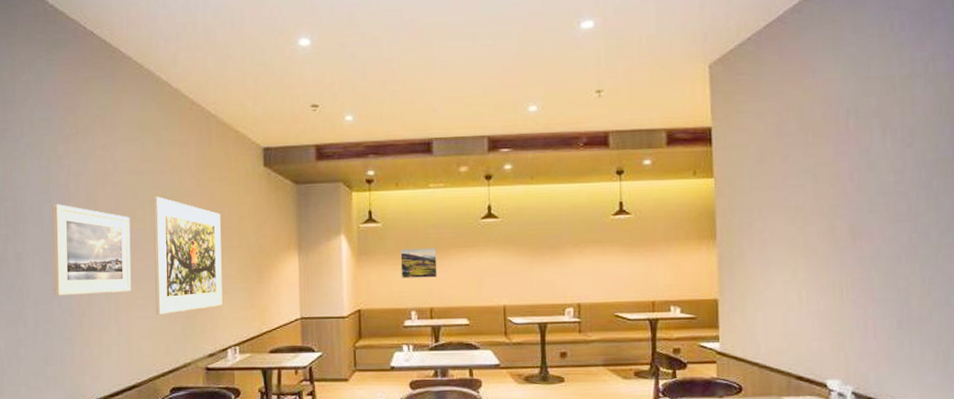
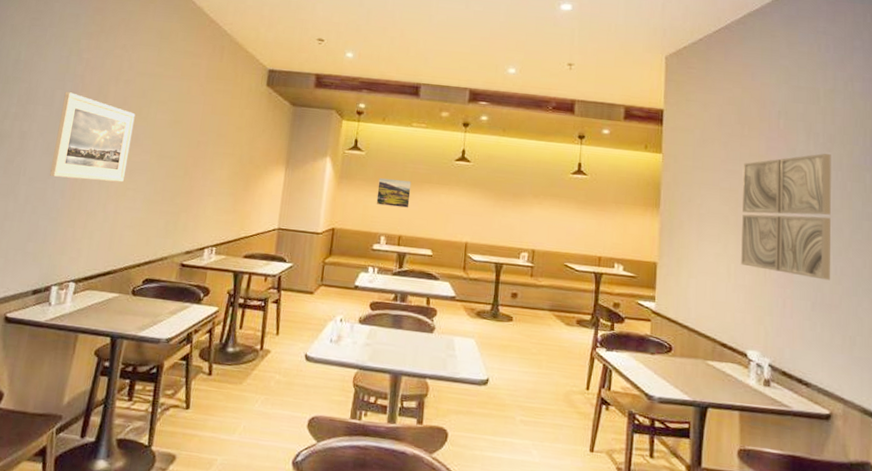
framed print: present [153,196,223,314] -> none [143,98,220,208]
wall art: none [810,150,919,293] -> present [741,153,831,281]

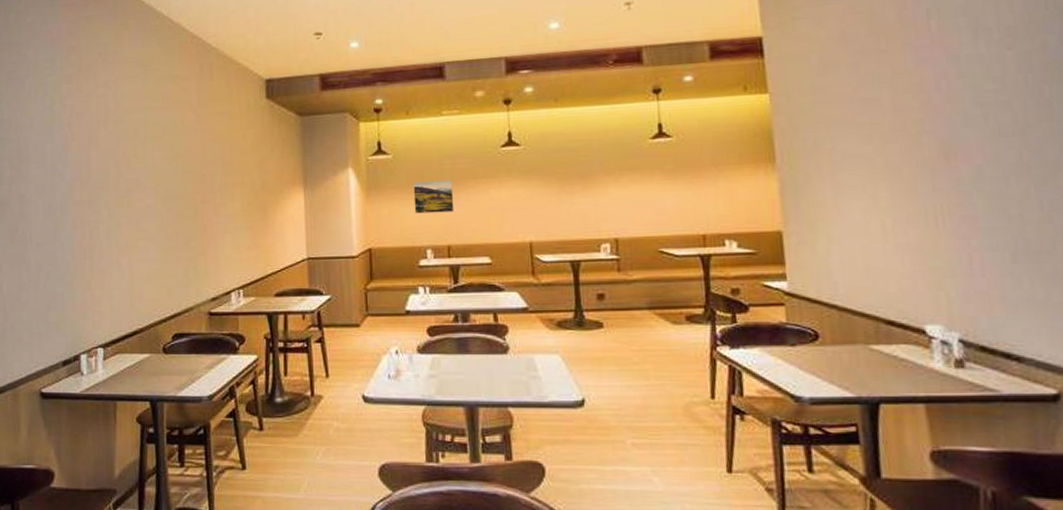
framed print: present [50,92,135,183] -> none [55,144,133,238]
wall art: present [741,153,831,281] -> none [886,52,1036,221]

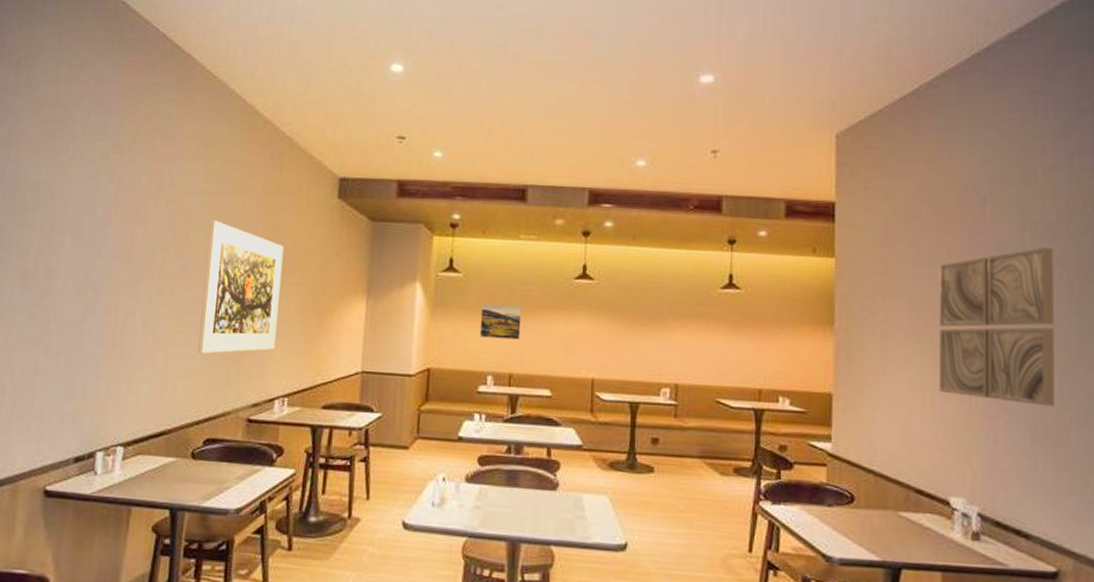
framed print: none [154,133,226,256] -> present [198,220,283,354]
wall art: none [886,52,1036,221] -> present [939,247,1056,407]

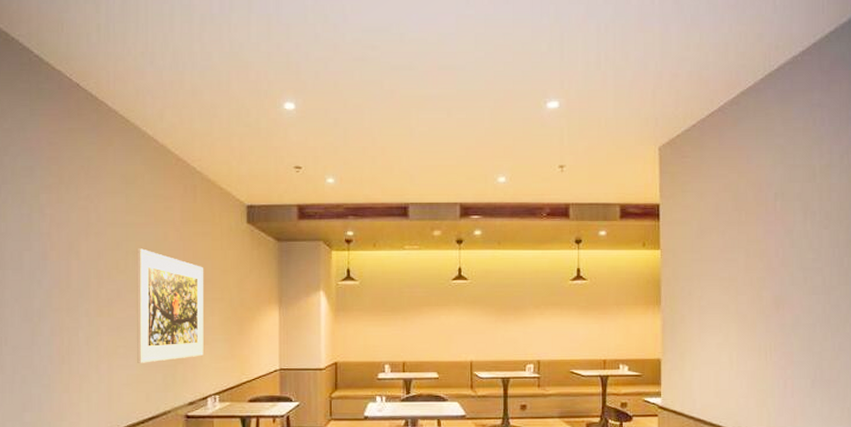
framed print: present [479,305,522,340] -> none [376,306,410,334]
wall art: present [939,247,1056,407] -> none [742,231,830,357]

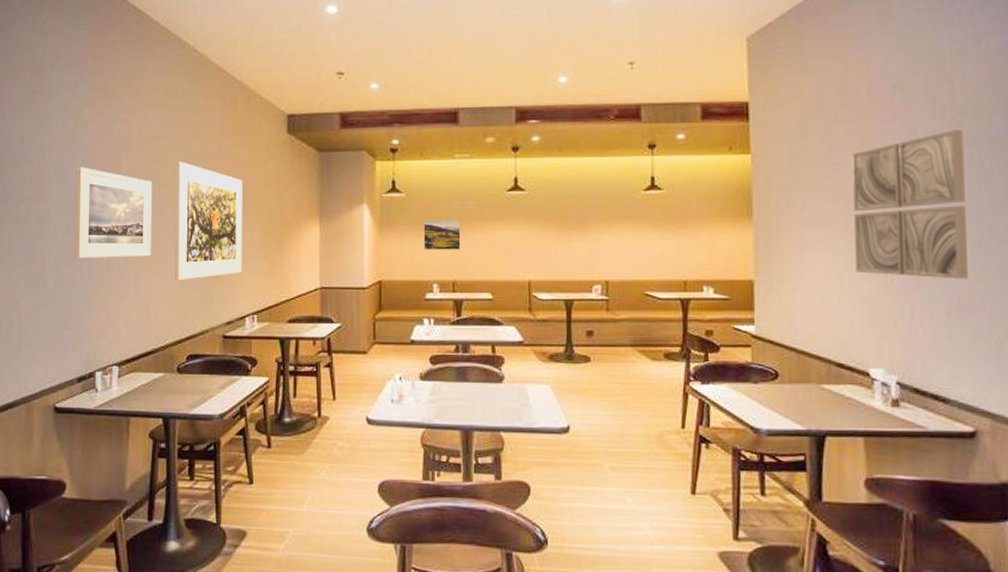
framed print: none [33,252,113,342] -> present [75,167,152,258]
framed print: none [376,306,410,334] -> present [423,220,461,250]
wall art: none [742,231,830,357] -> present [853,129,969,279]

